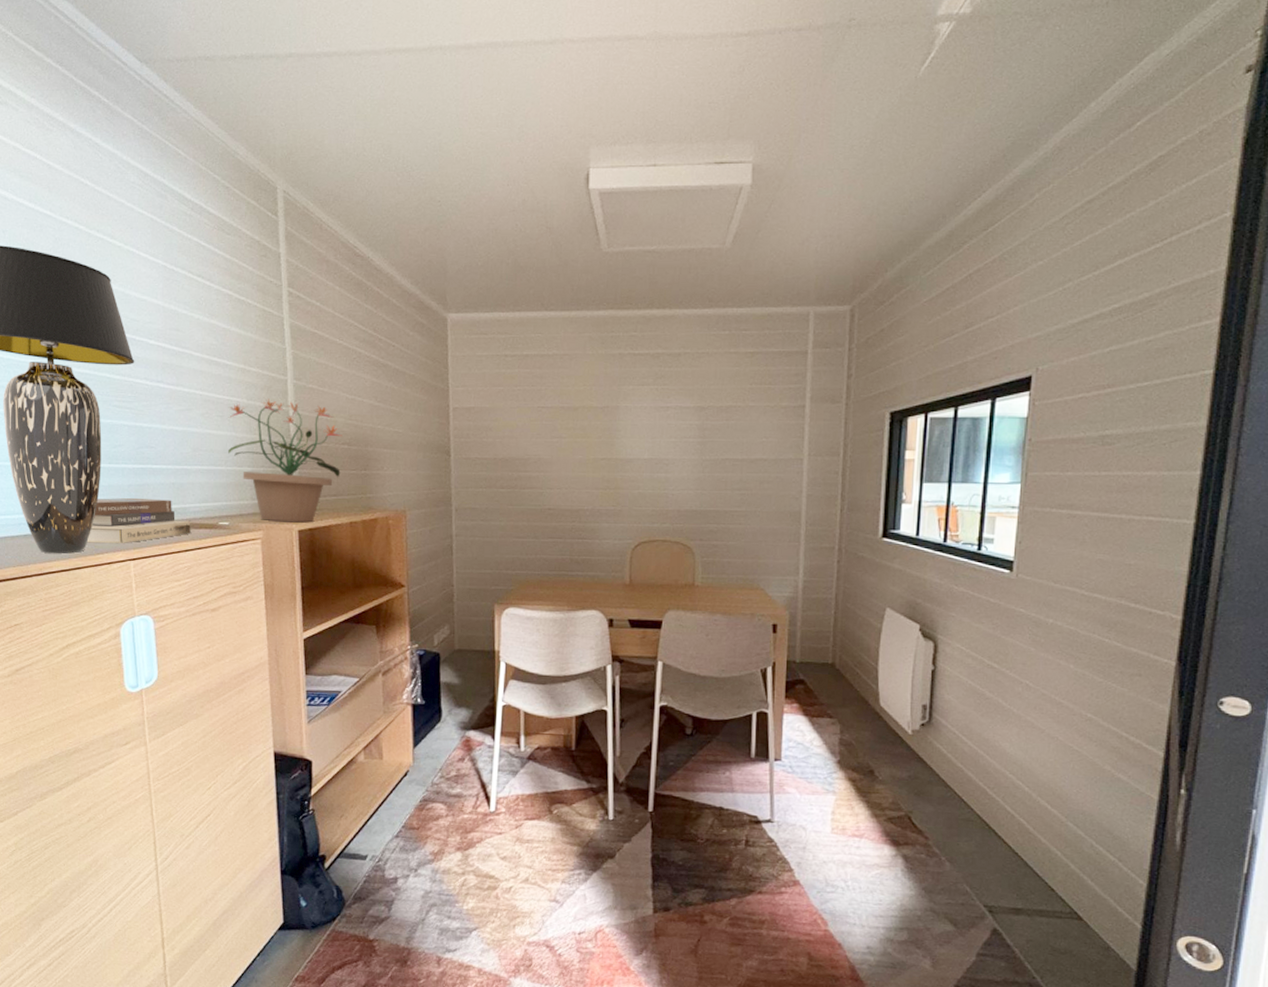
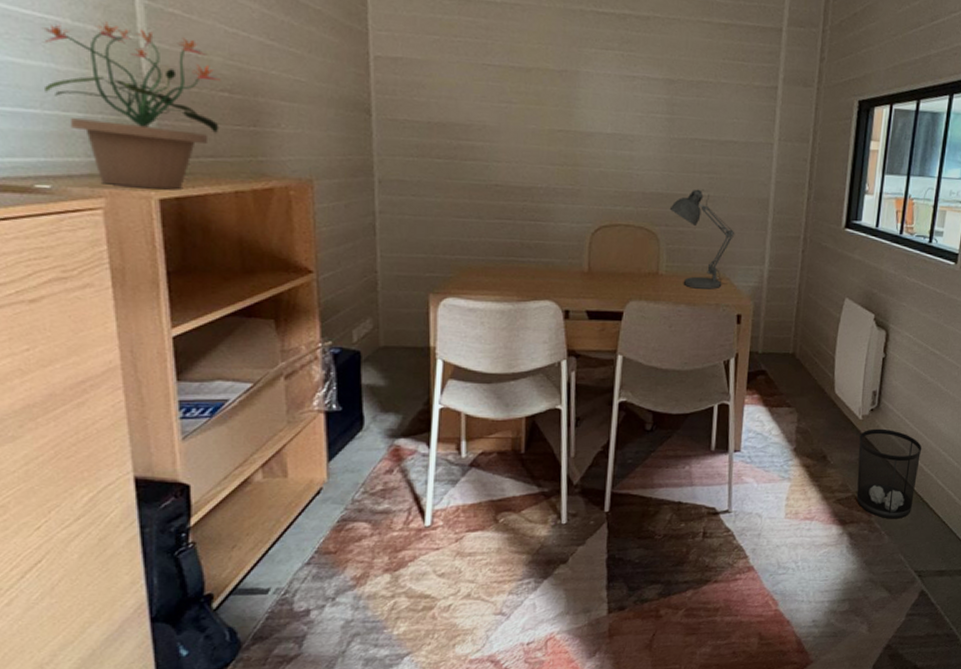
desk lamp: none [703,505,768,600] -> present [669,189,735,290]
waste bin: none [909,744,984,845] -> present [856,428,922,519]

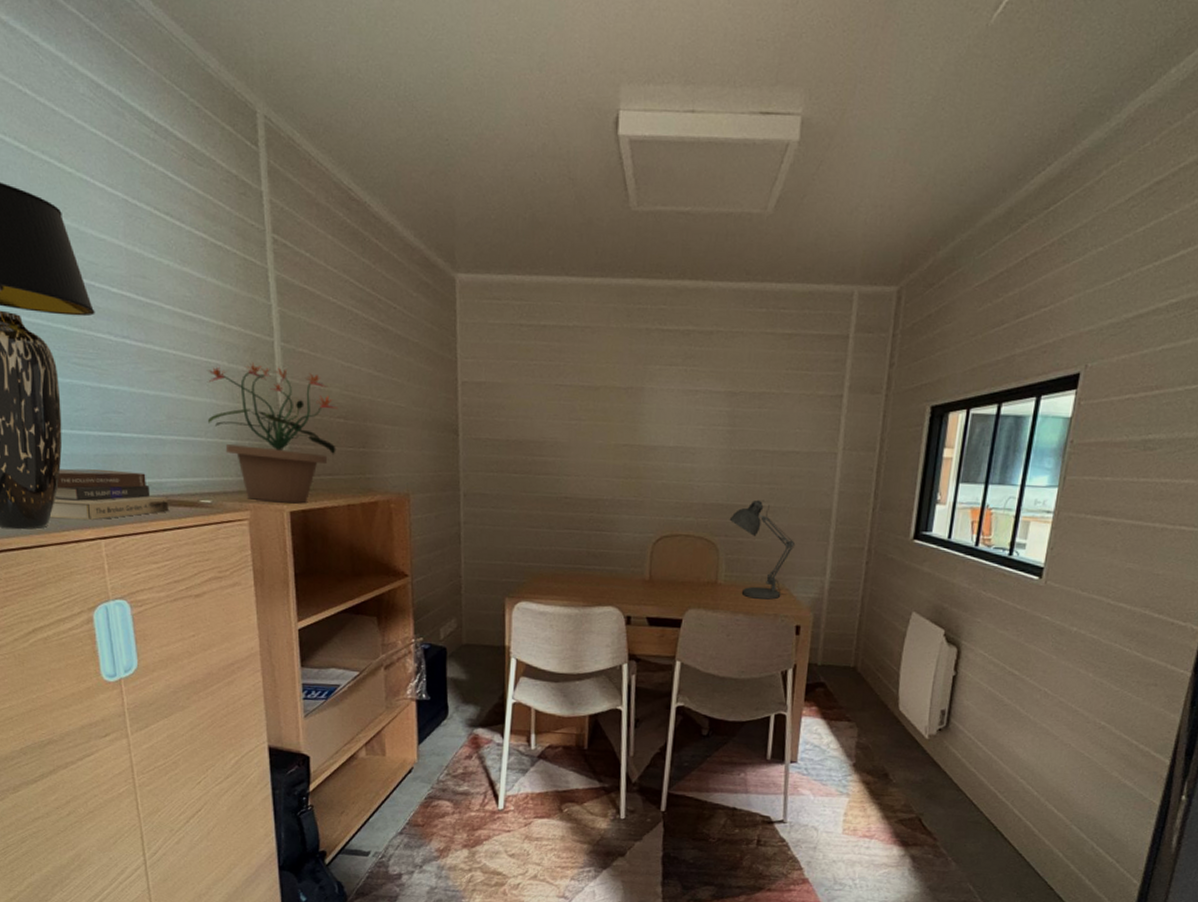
waste bin: present [856,428,922,519] -> none [920,749,997,846]

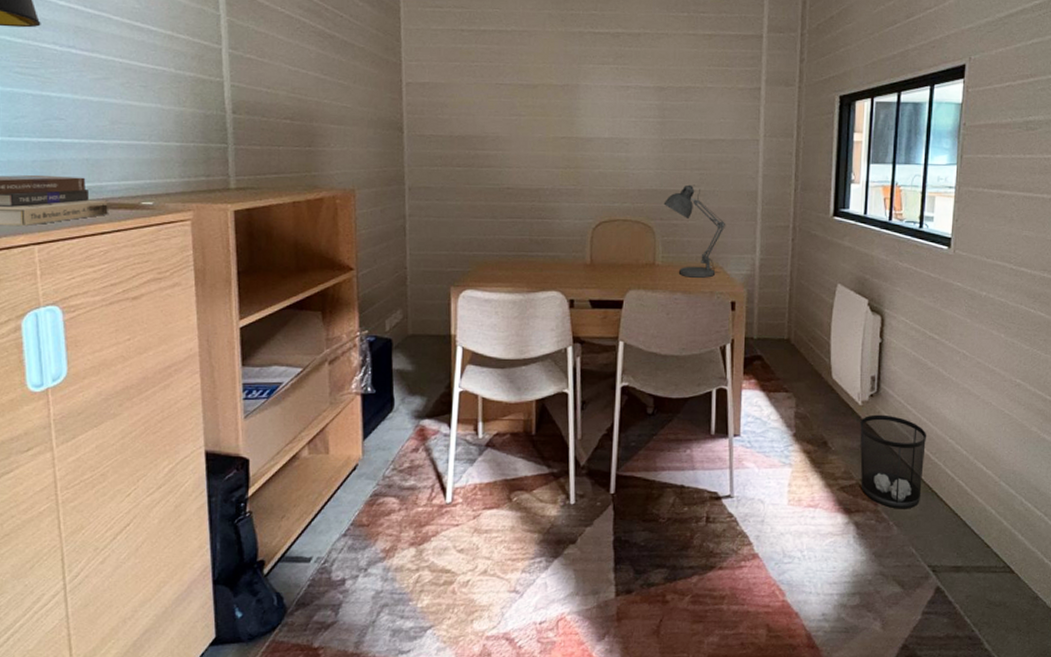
potted plant: present [206,362,338,503] -> none [152,68,285,202]
waste bin: none [920,749,997,846] -> present [860,414,927,509]

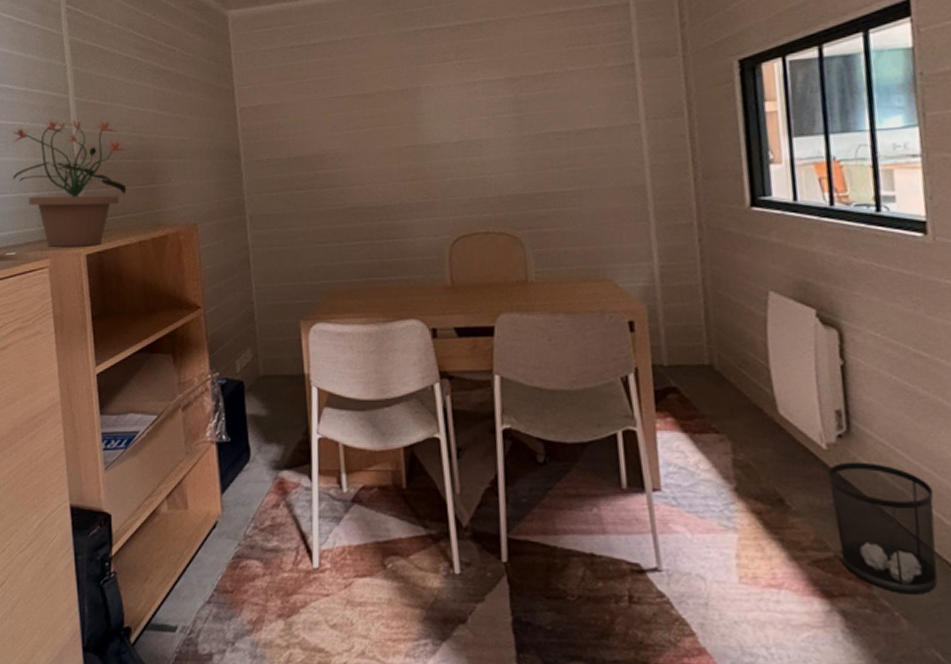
potted plant: none [152,68,285,202] -> present [12,119,127,247]
desk lamp: present [663,184,726,278] -> none [530,184,611,295]

